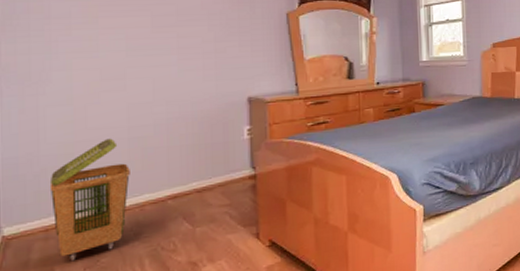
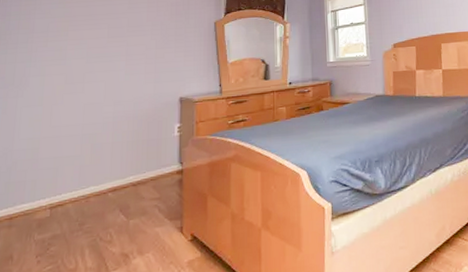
laundry basket: present [49,138,130,262] -> none [17,135,81,249]

